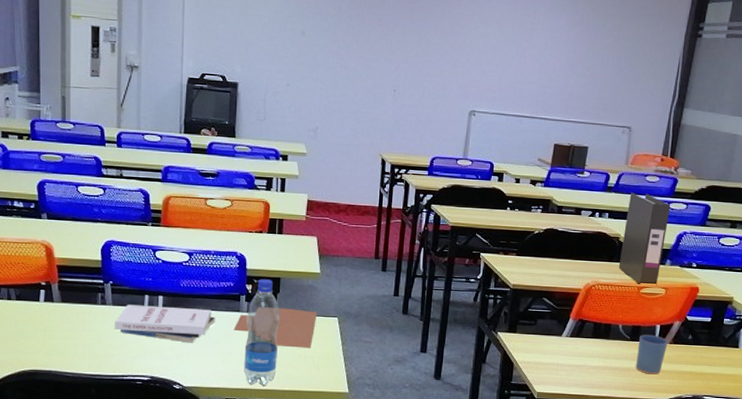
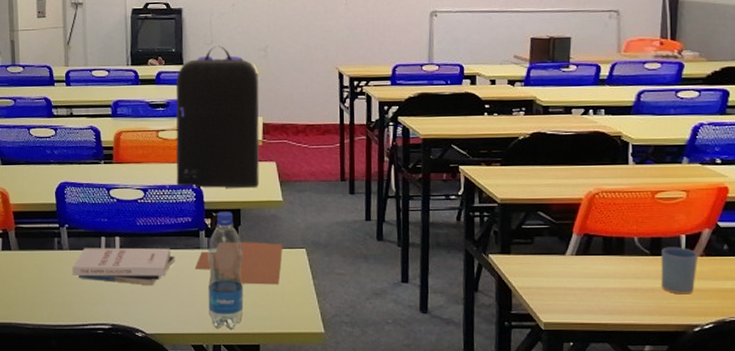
backpack: none [221,122,307,260] -> present [176,46,260,189]
binder: present [618,192,671,286] -> none [624,83,680,189]

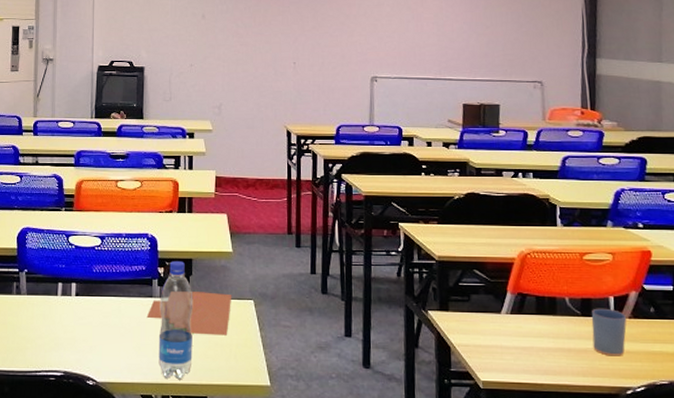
books: present [72,247,175,286] -> none [29,293,128,333]
backpack: present [176,46,260,189] -> none [132,102,213,239]

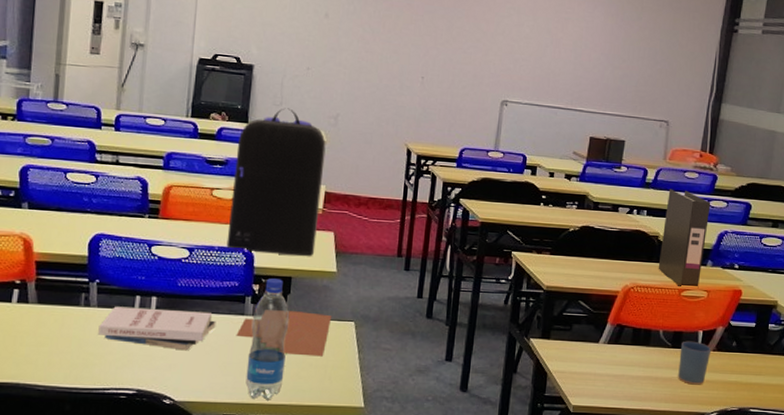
books: none [29,293,128,333] -> present [98,306,216,351]
backpack: none [132,102,213,239] -> present [226,108,326,257]
binder: none [553,149,602,251] -> present [658,189,711,289]

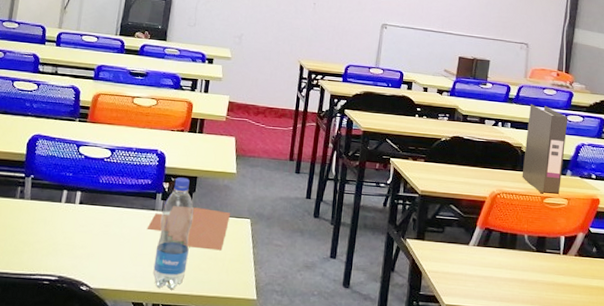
books: present [98,306,216,351] -> none [29,199,130,242]
backpack: present [226,108,326,257] -> none [143,28,231,159]
mug: present [678,340,712,385] -> none [543,245,573,289]

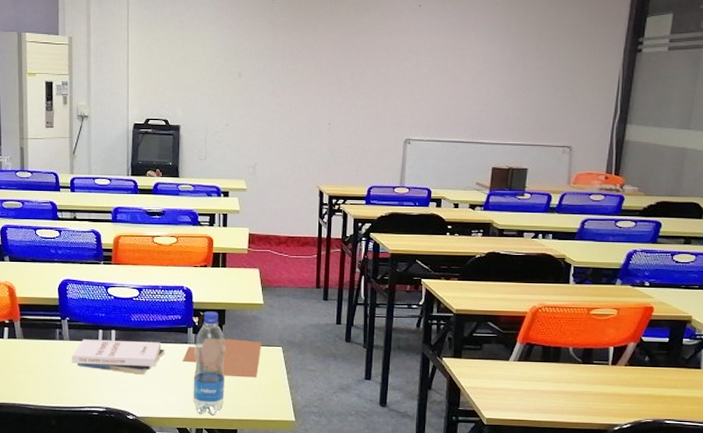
books: none [29,199,130,242] -> present [72,339,165,375]
binder: present [522,104,568,196] -> none [565,212,618,307]

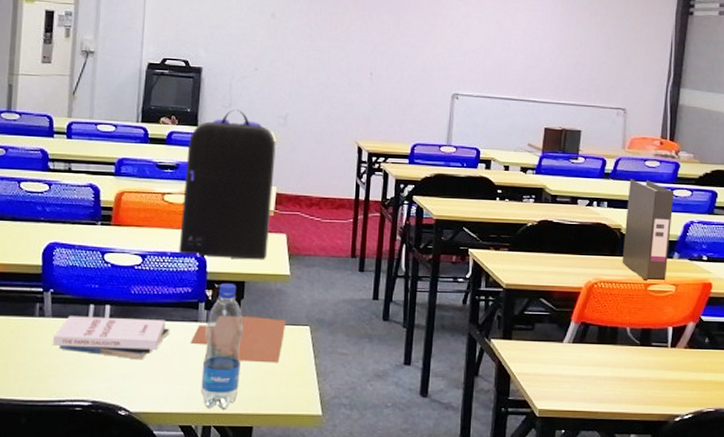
backpack: none [169,161,247,292] -> present [179,109,276,261]
binder: none [565,212,618,307] -> present [622,179,675,283]

